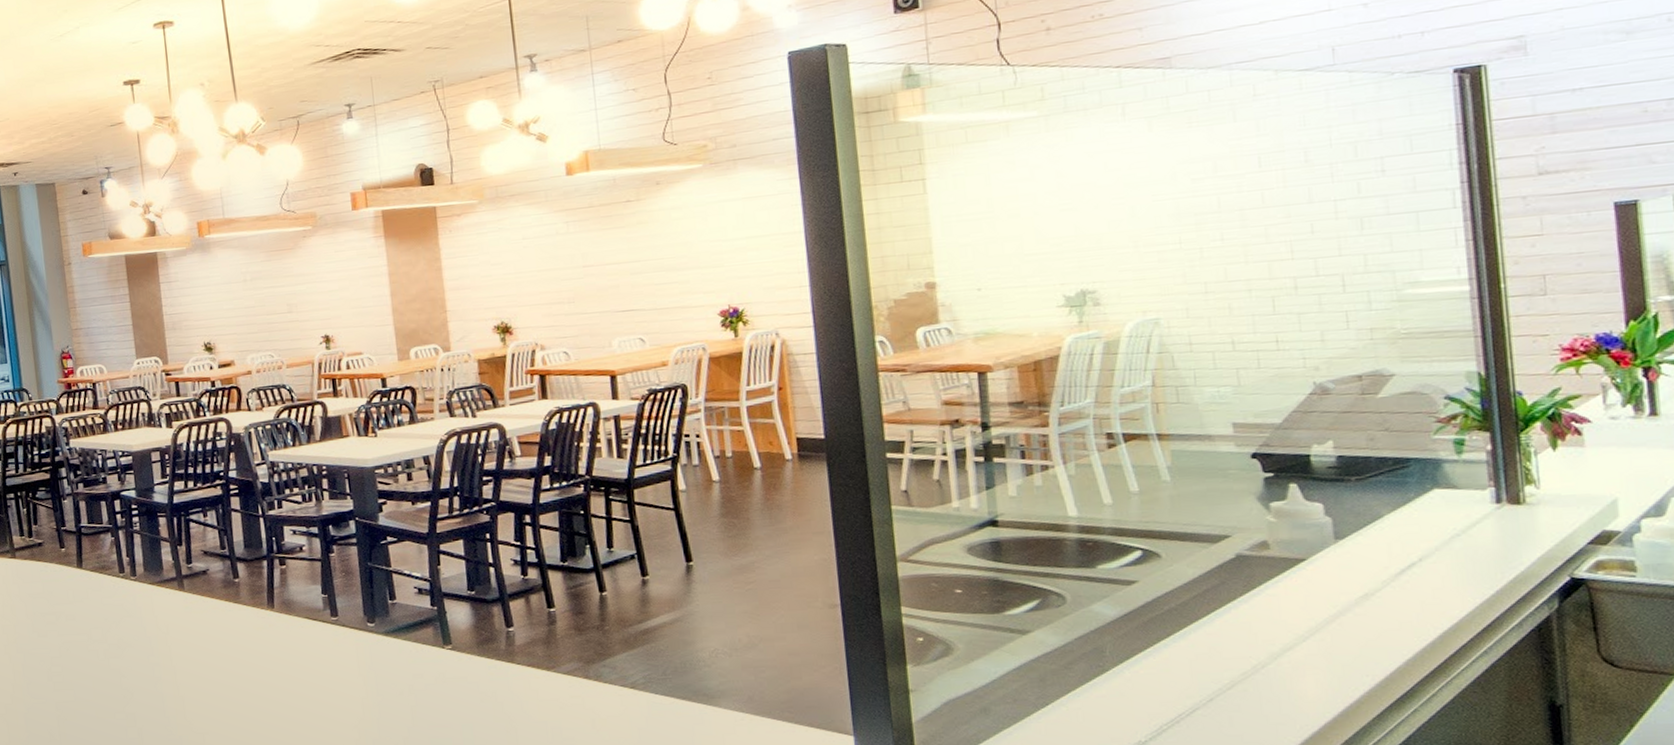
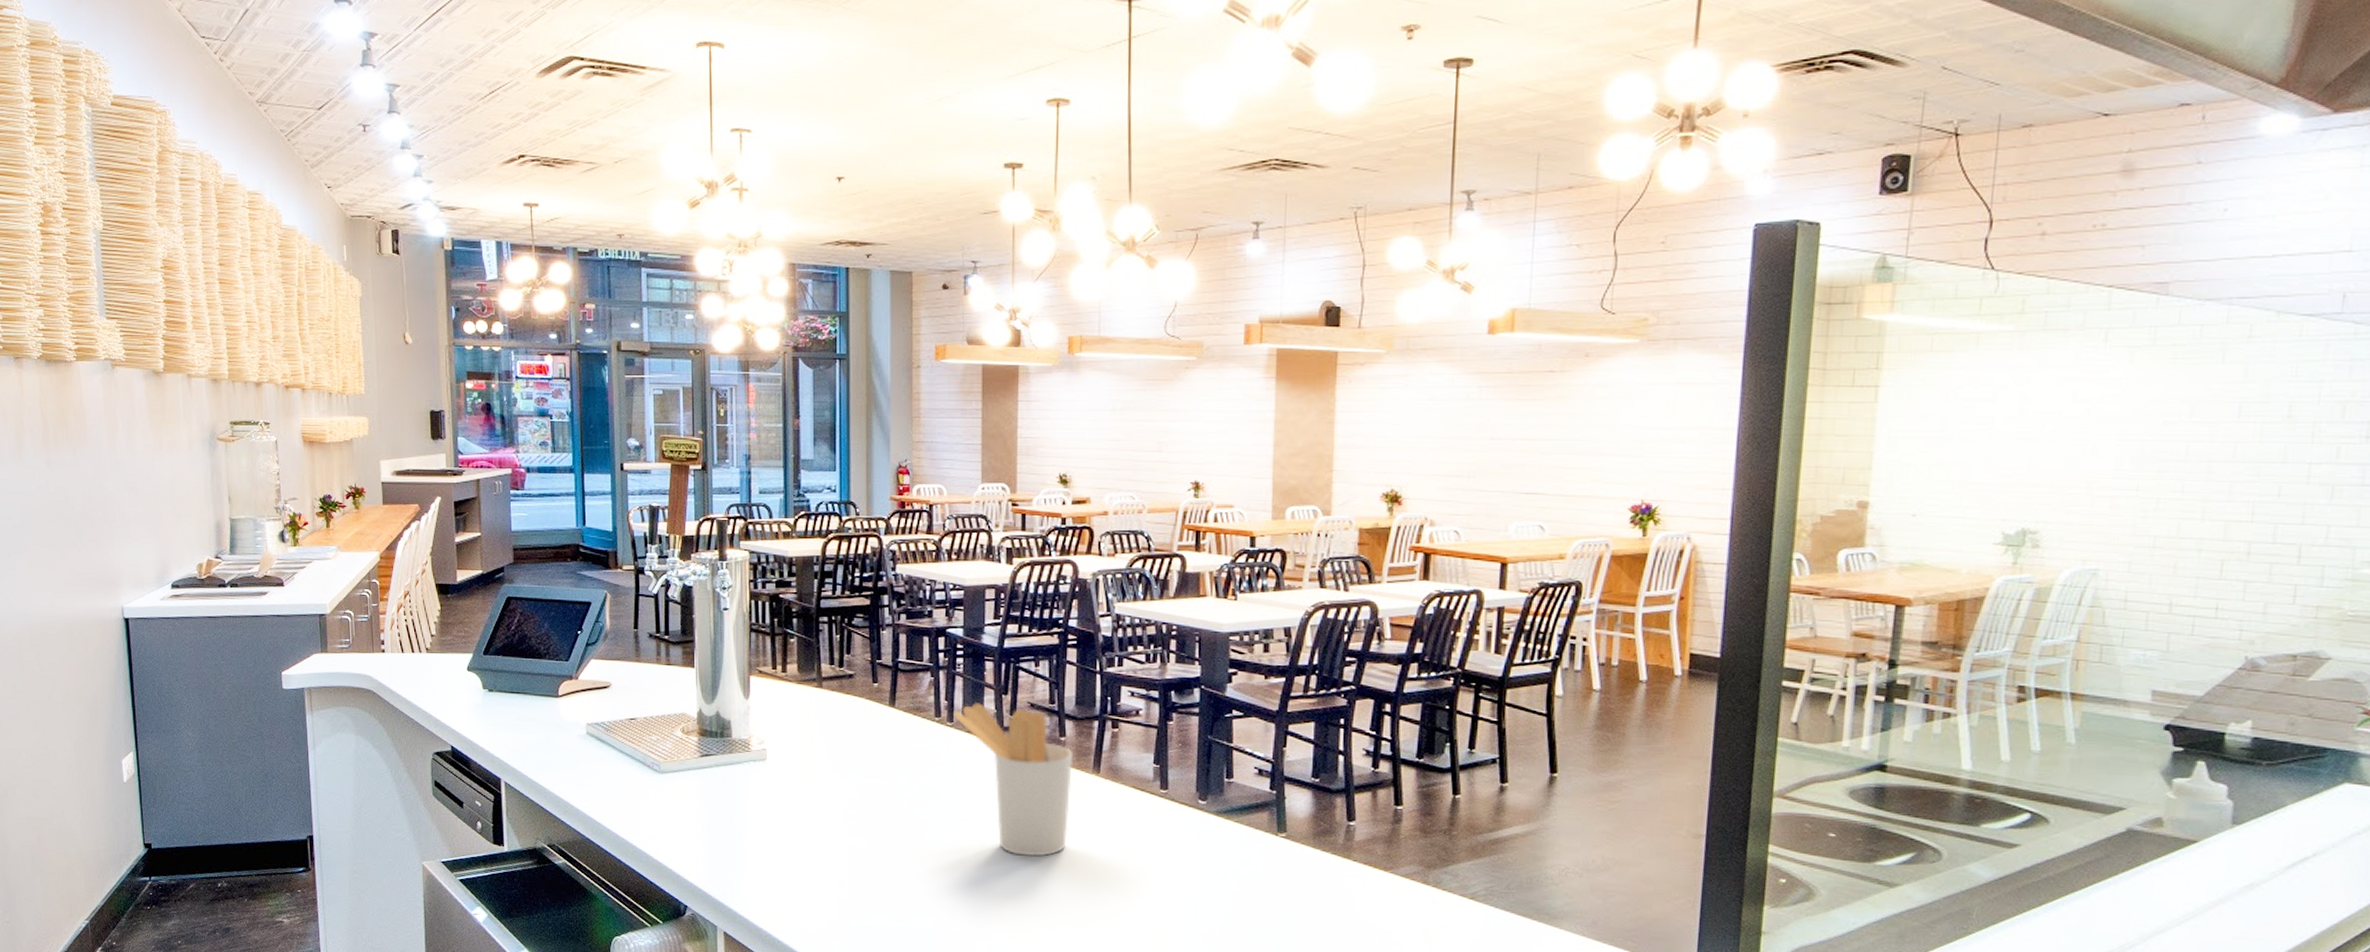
utensil holder: none [135,556,252,693] -> present [953,703,1072,857]

